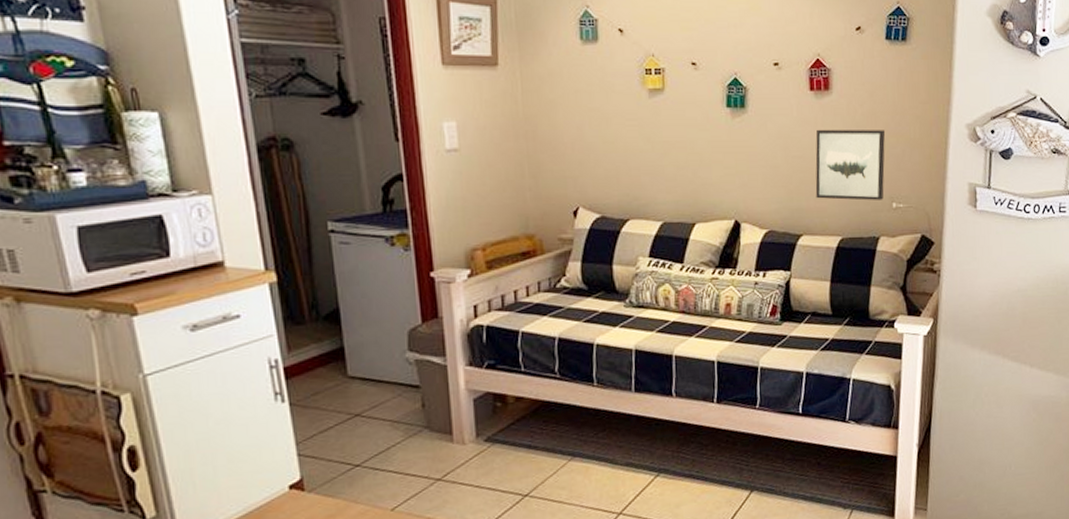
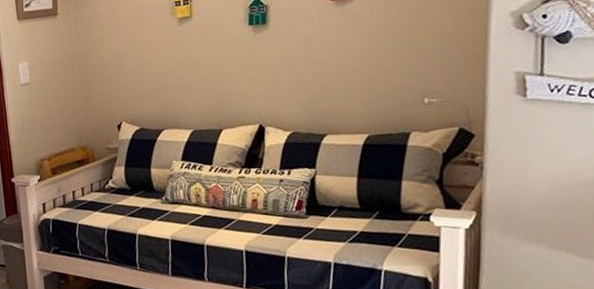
wall art: present [815,129,886,201] -> none [338,28,414,100]

